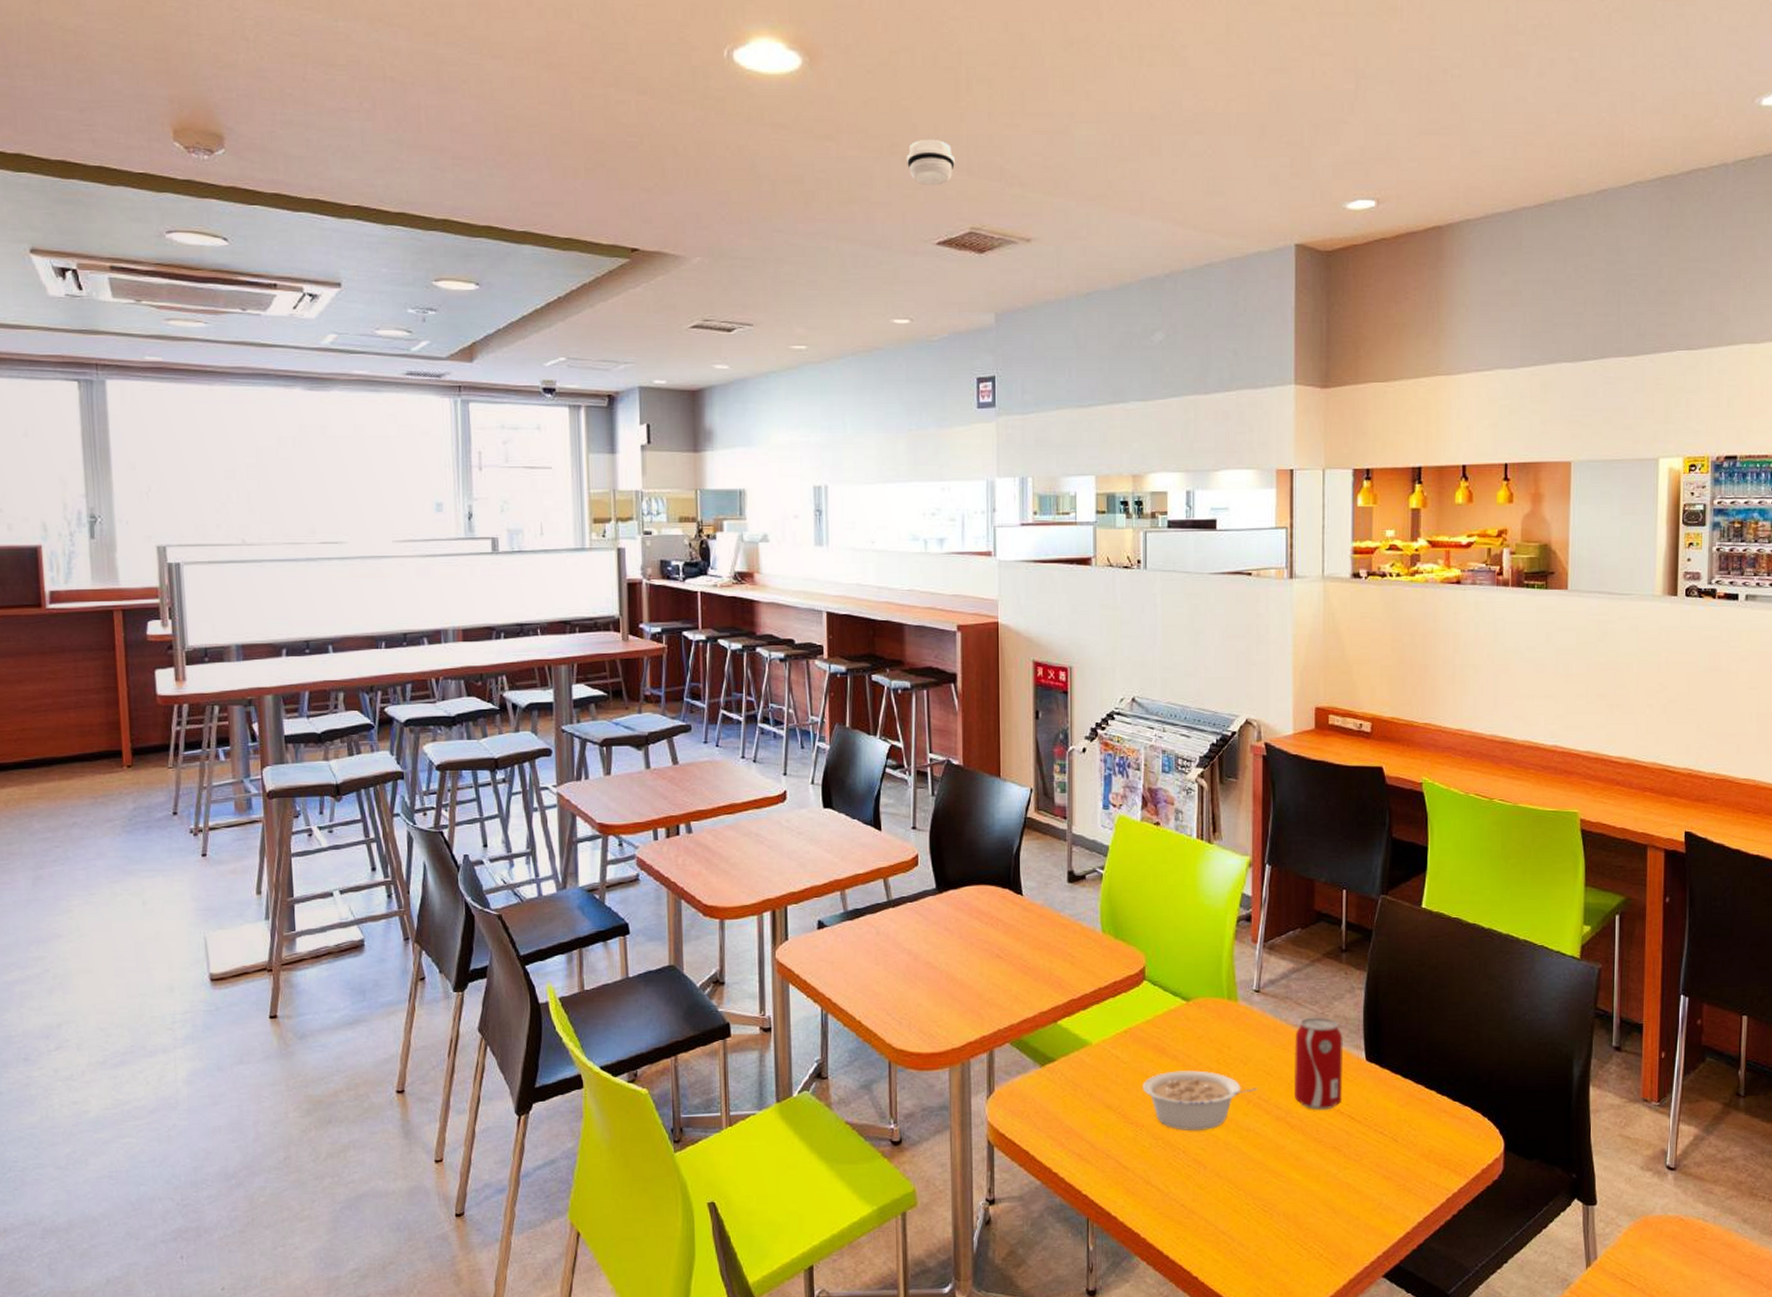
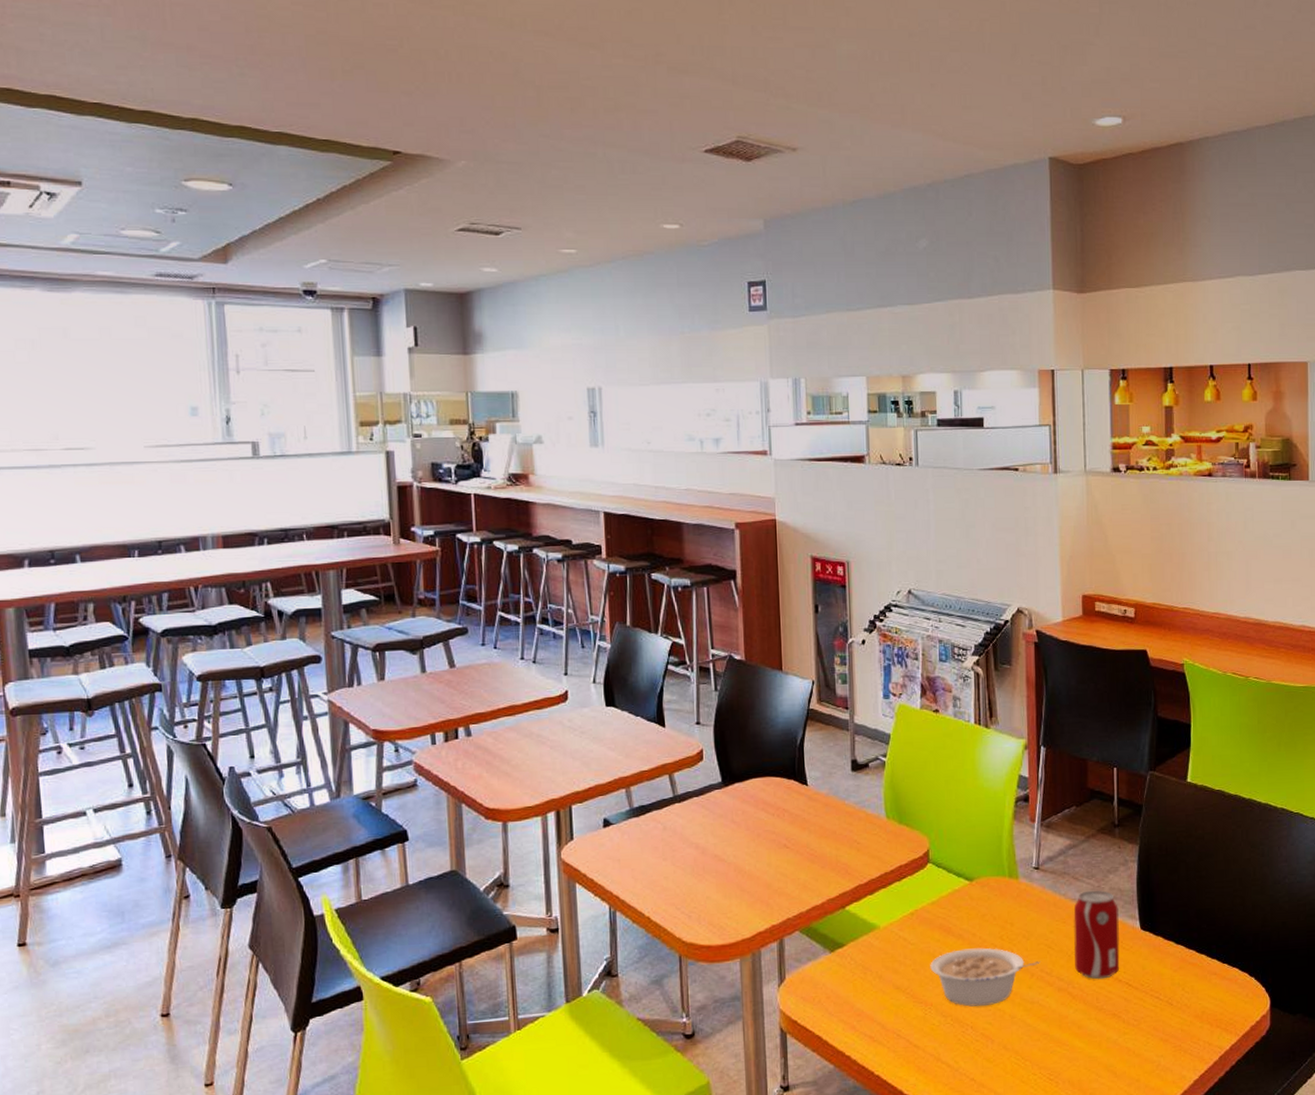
smoke detector: present [907,140,955,186] -> none [672,50,720,96]

